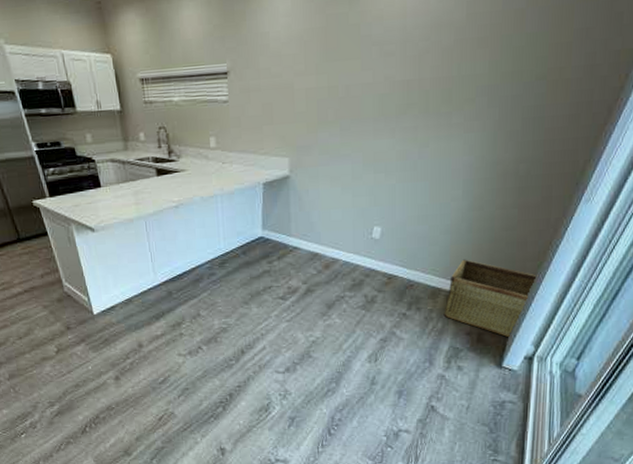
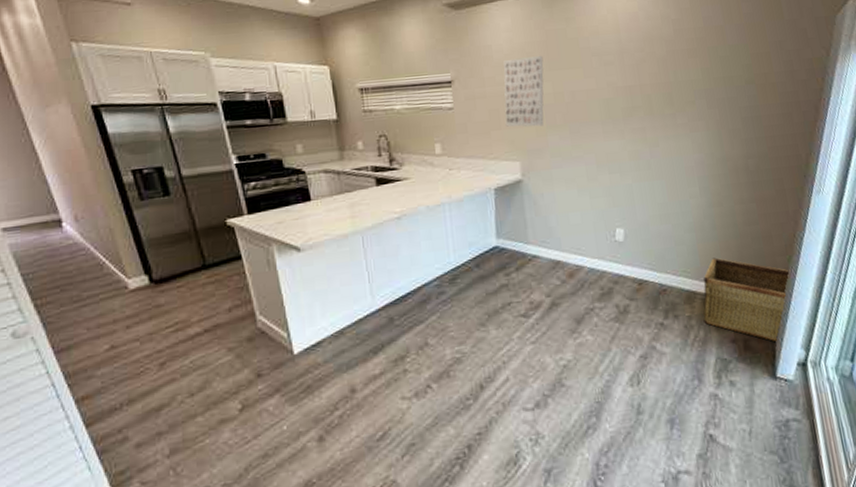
wall art: none [277,45,321,123] -> present [503,56,544,127]

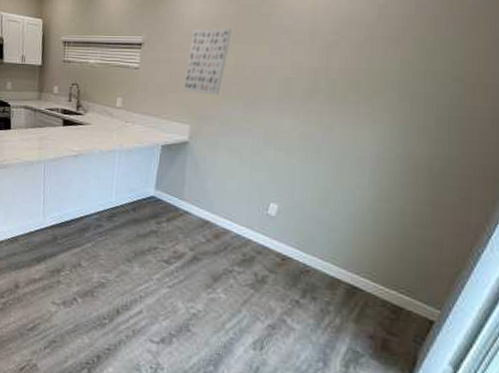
hamper: present [703,257,791,342] -> none [342,252,457,351]

